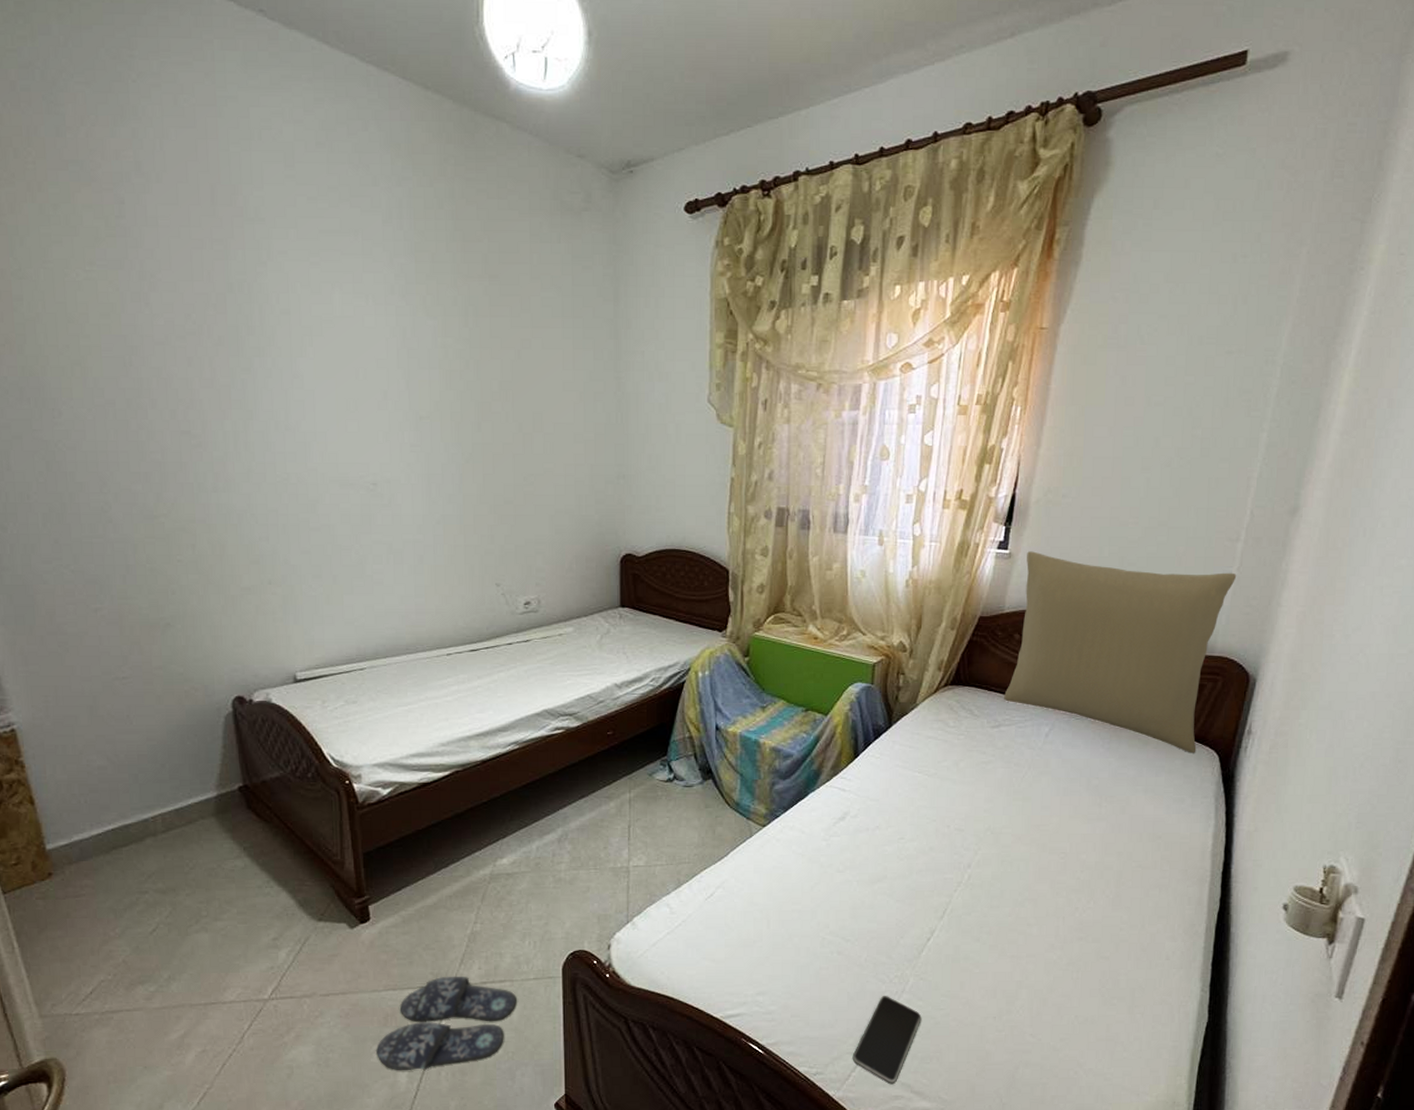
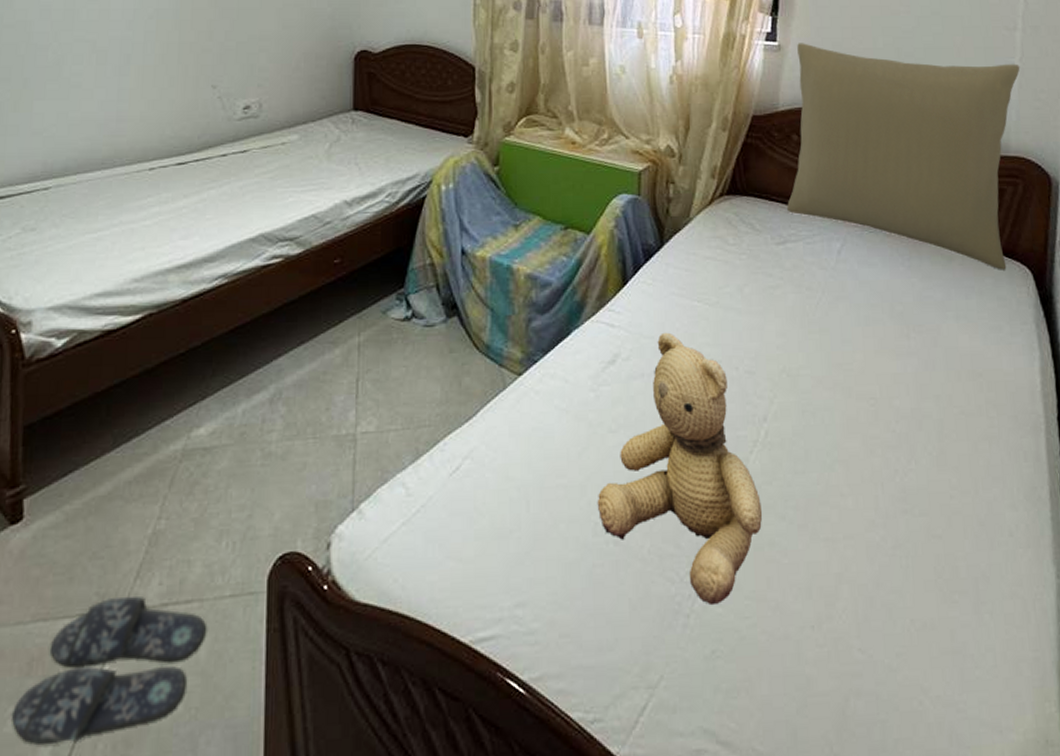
teddy bear: none [825,796,961,1000] -> present [597,332,763,606]
mobile phone: present [852,996,922,1085] -> none [639,601,723,734]

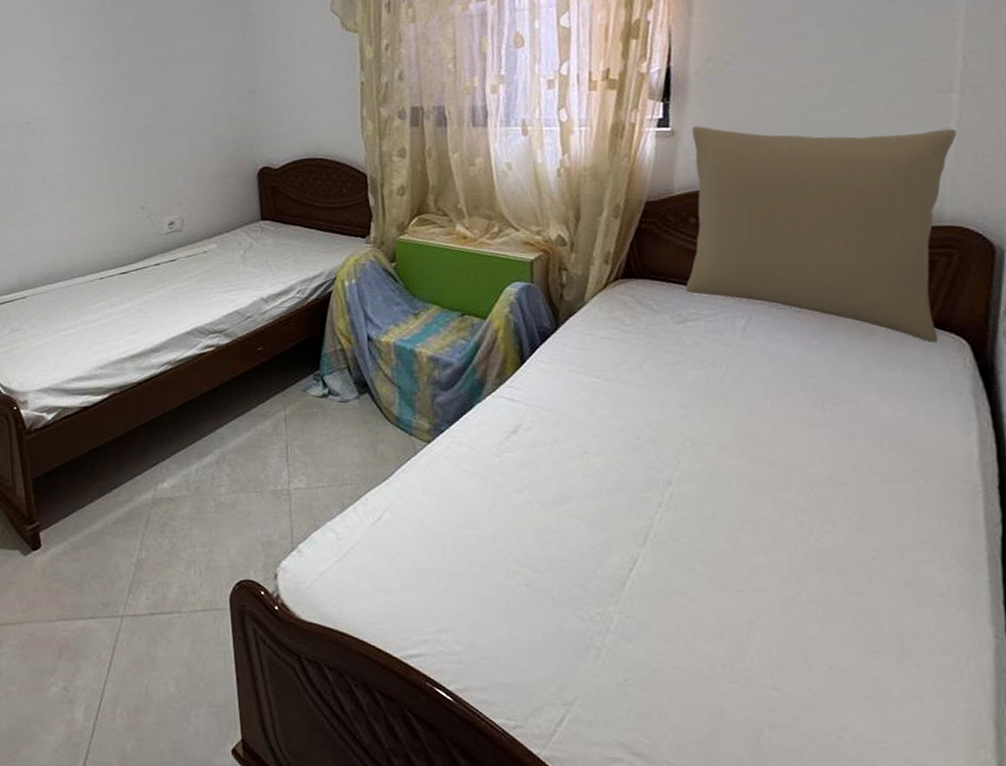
slippers: present [10,595,206,745] -> none [52,606,186,707]
teddy bear: present [597,332,763,606] -> none [507,405,670,642]

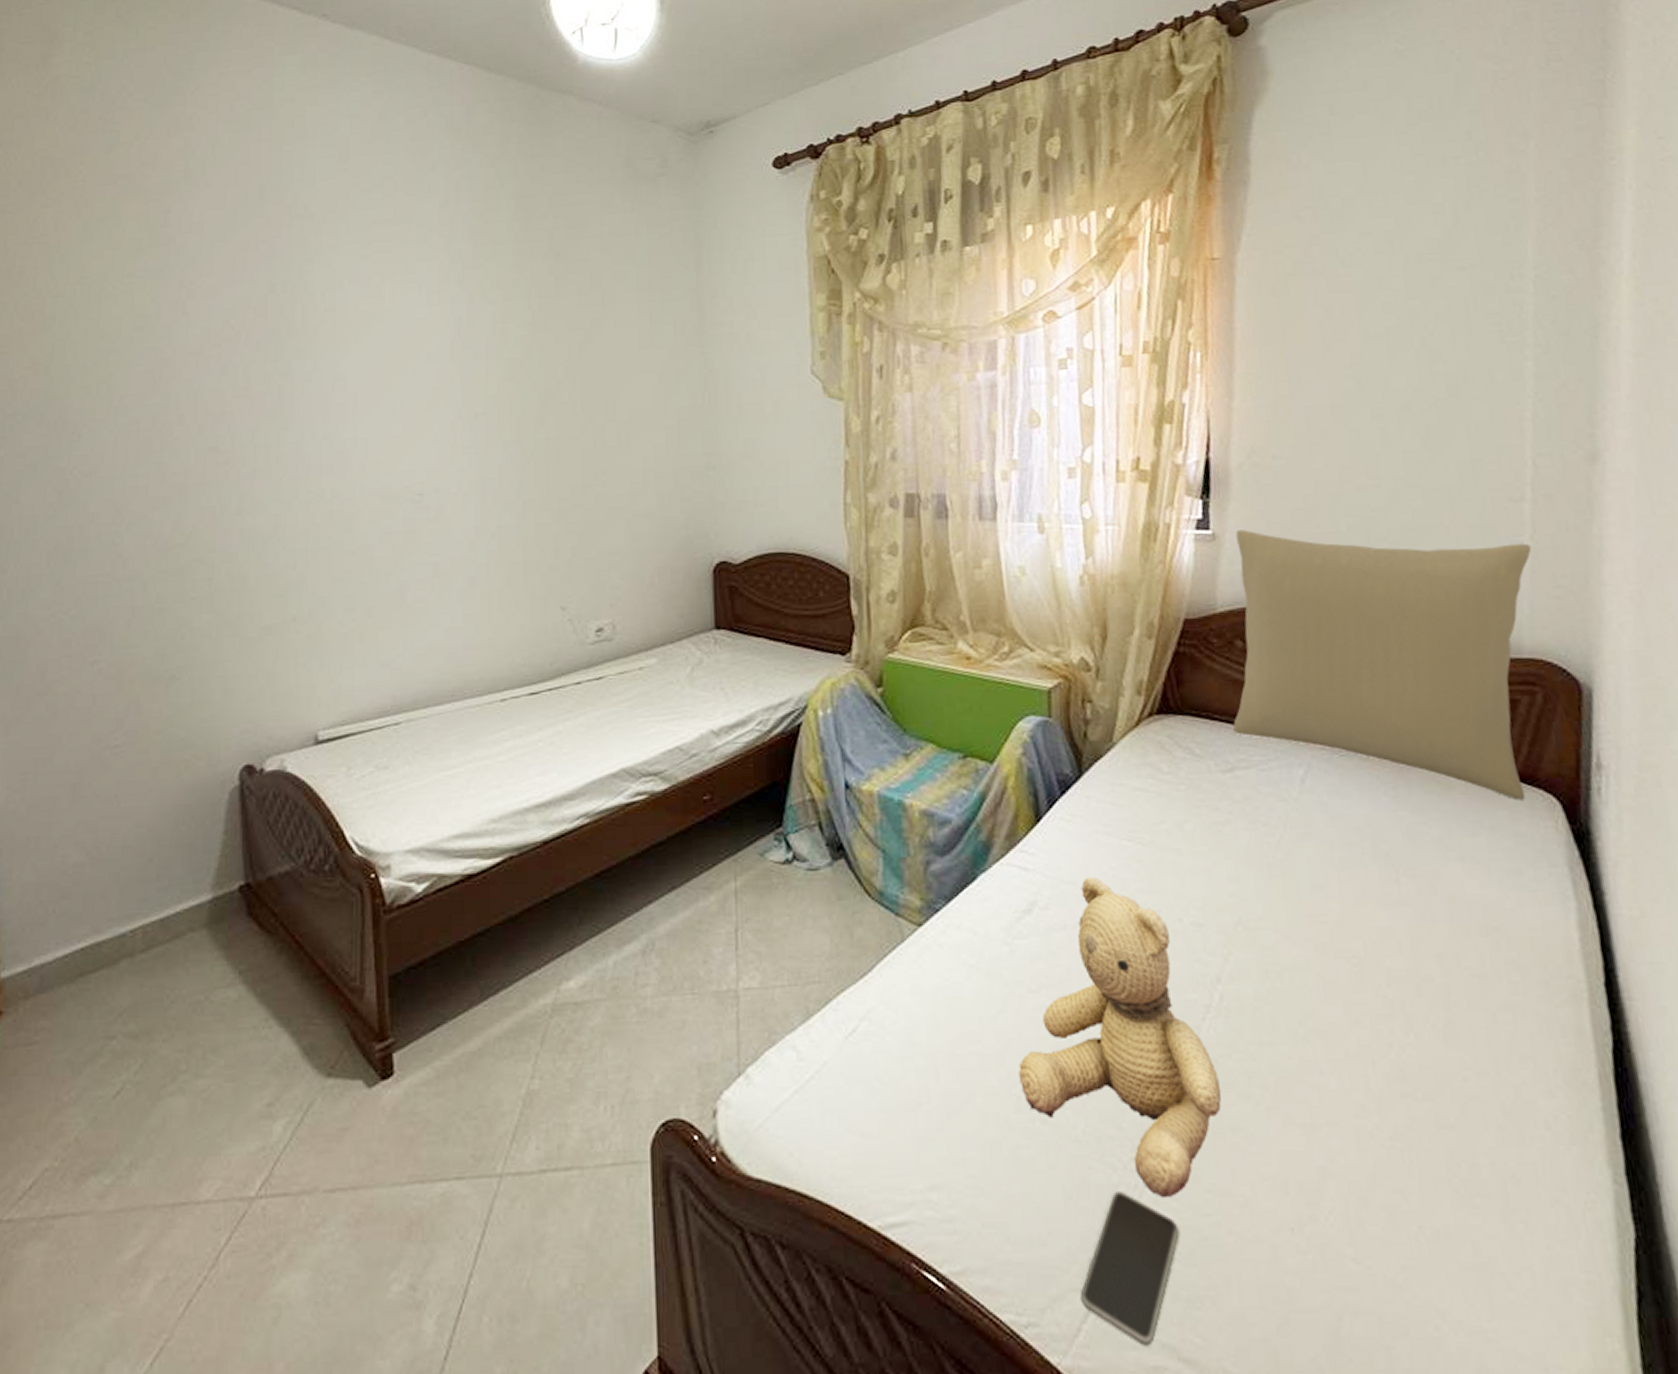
teddy bear: none [507,405,670,642] -> present [1018,877,1222,1199]
mobile phone: none [555,636,634,744] -> present [1080,1192,1180,1347]

